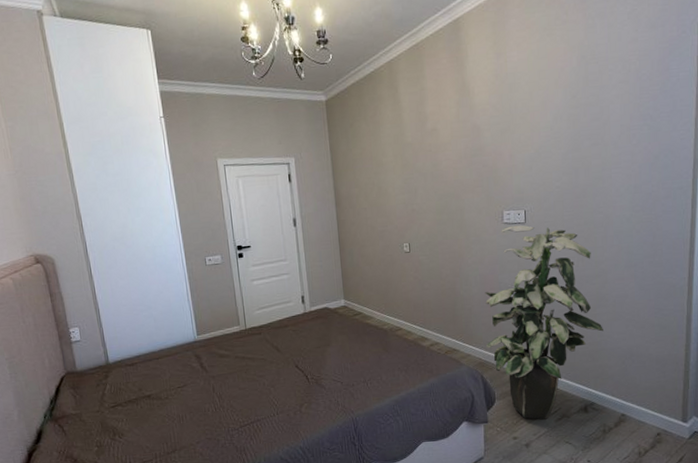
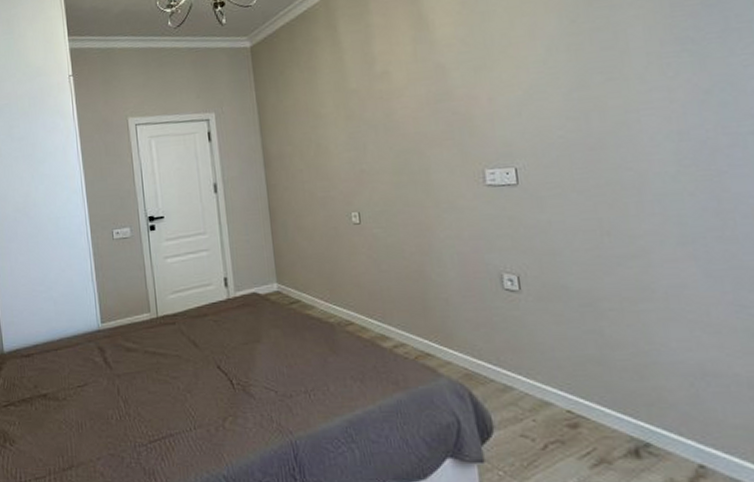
indoor plant: present [485,225,603,420] -> none [466,187,653,464]

